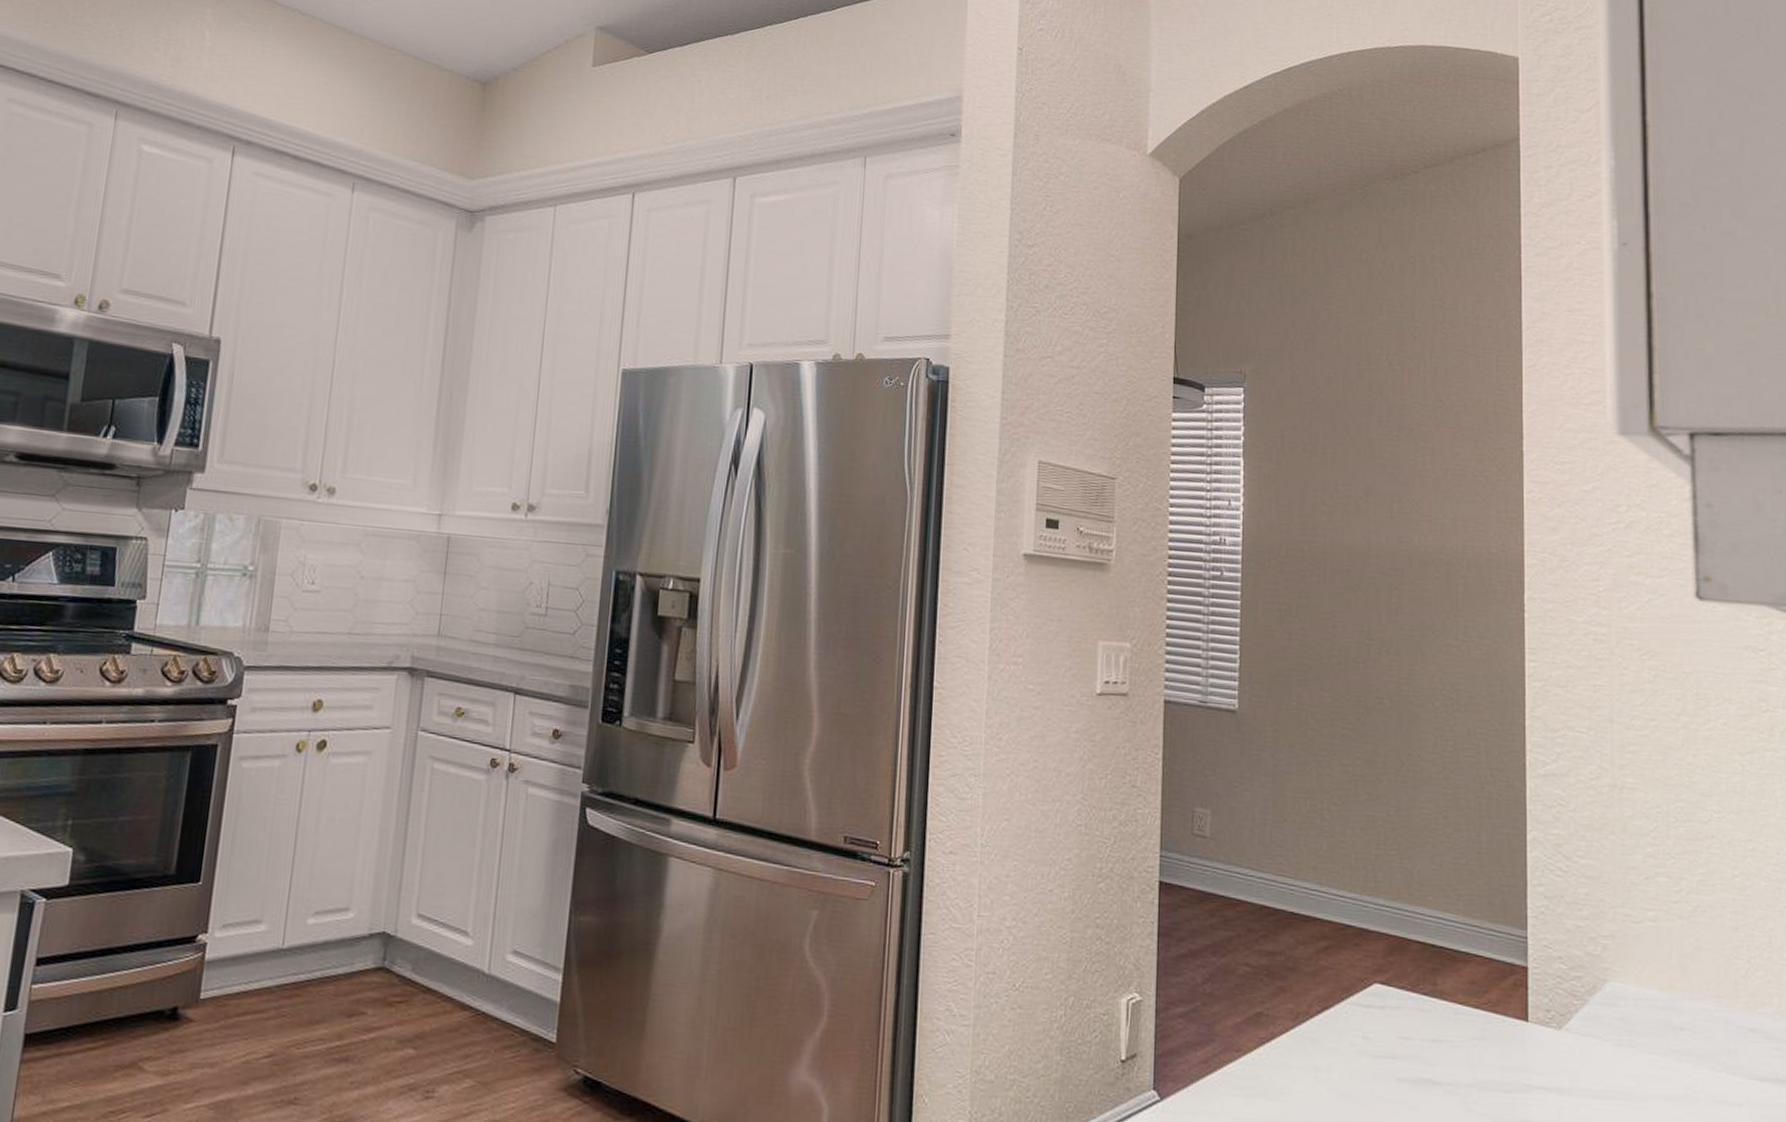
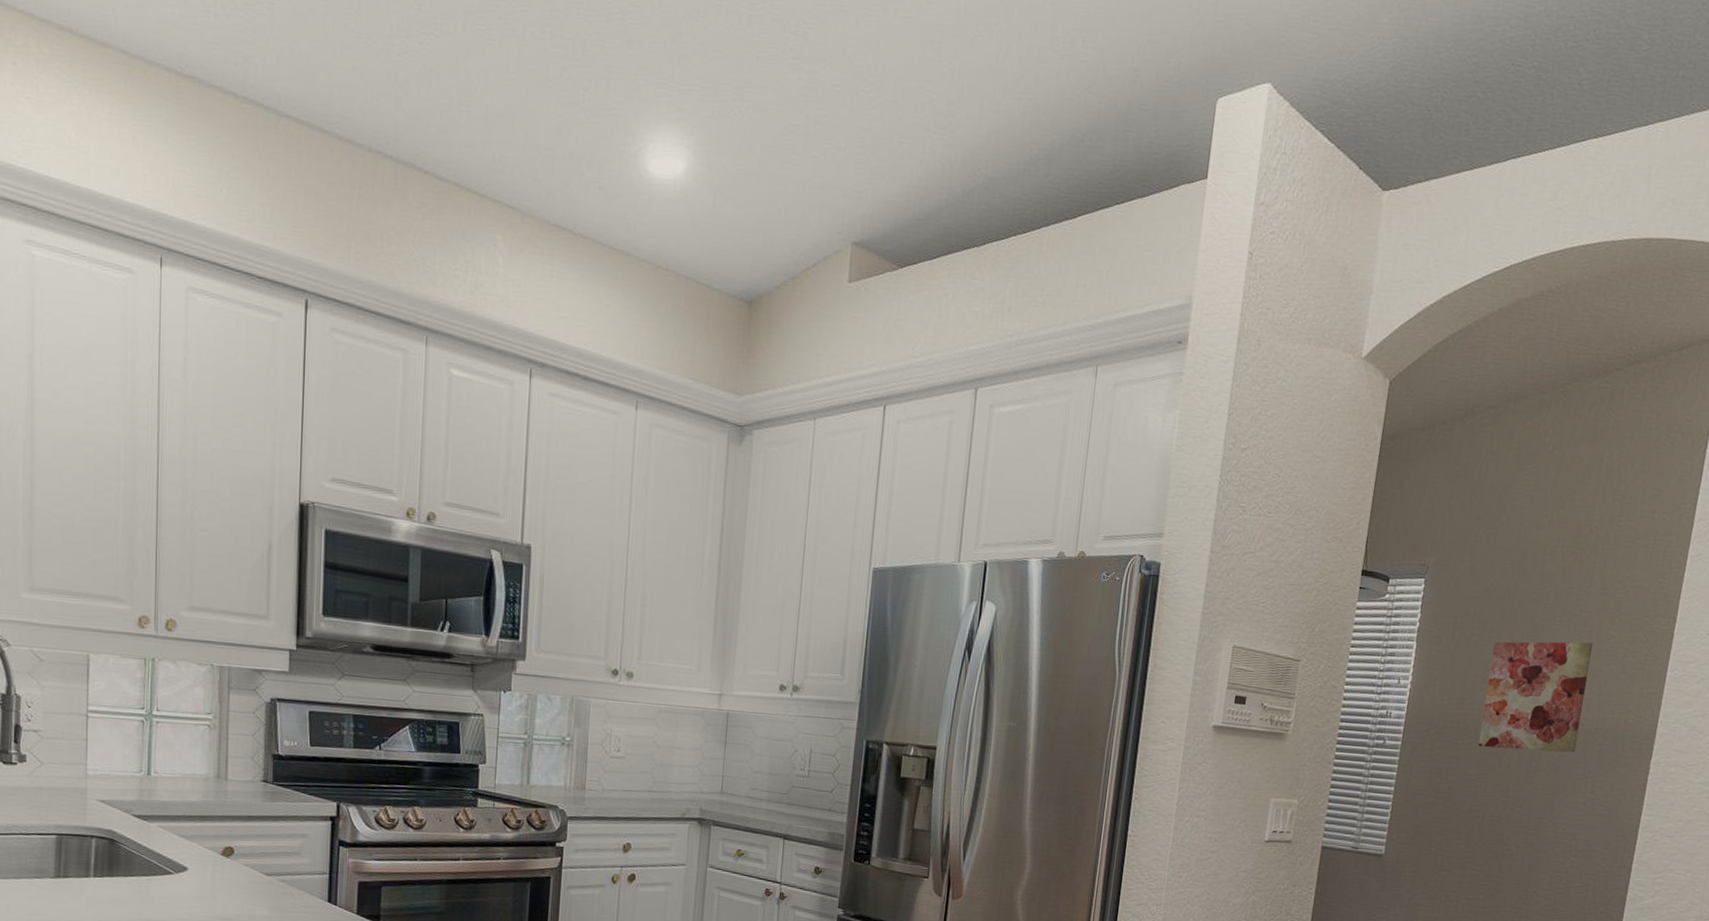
wall art: none [1328,458,1438,587] -> present [1478,641,1594,753]

